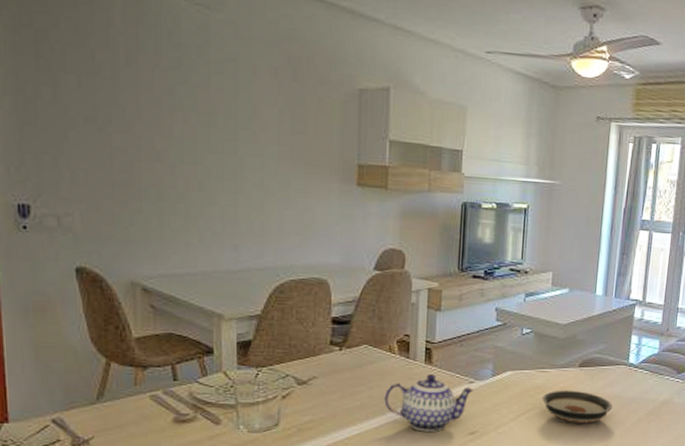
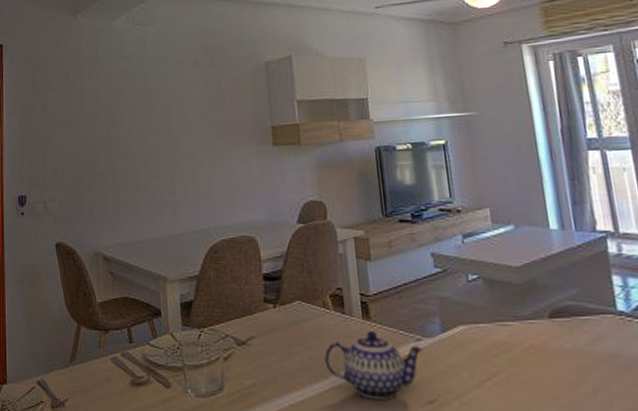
saucer: present [542,390,613,424] -> none [510,347,611,392]

